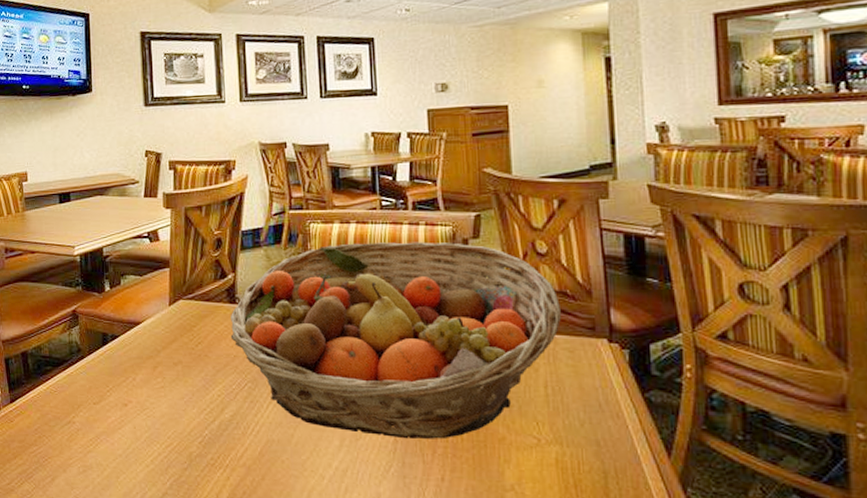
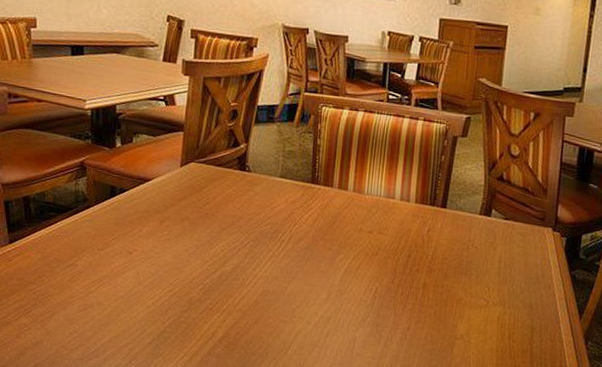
fruit basket: present [230,242,562,439] -> none [238,128,522,298]

